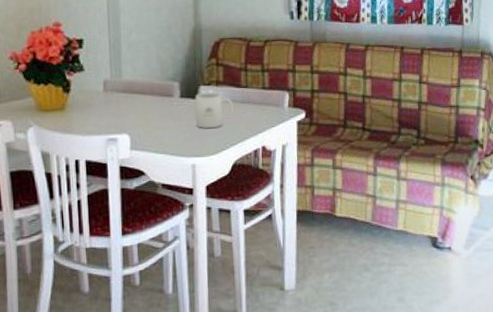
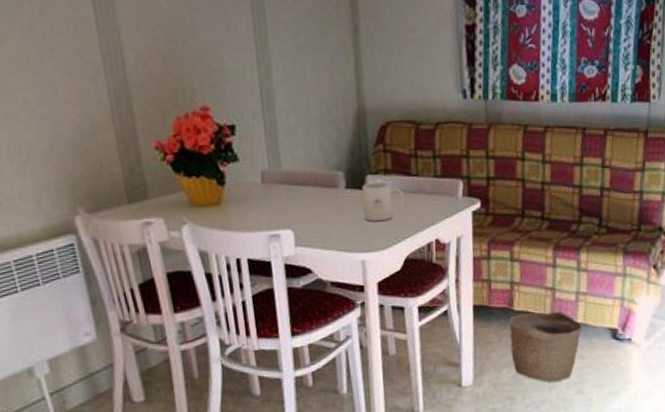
basket: none [331,218,403,289] -> present [509,311,583,382]

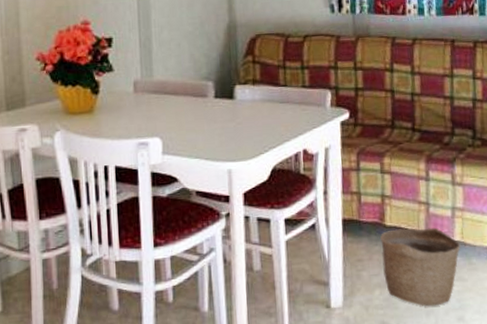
mug: present [361,181,405,222] -> none [230,91,273,132]

